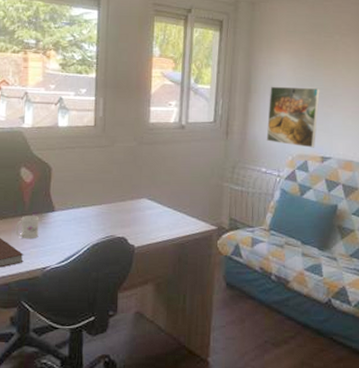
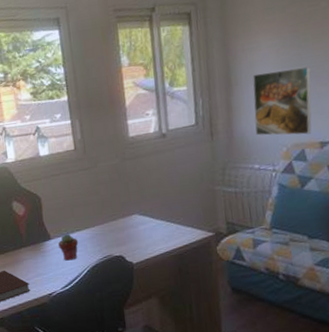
mug: present [15,216,40,240] -> none [17,246,40,269]
potted succulent: none [62,208,83,236] -> present [58,234,79,261]

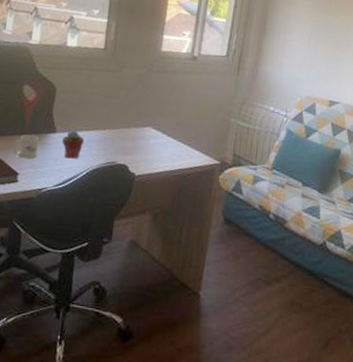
mug: none [17,246,40,269] -> present [13,135,39,159]
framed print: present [253,66,312,136] -> none [277,26,335,91]

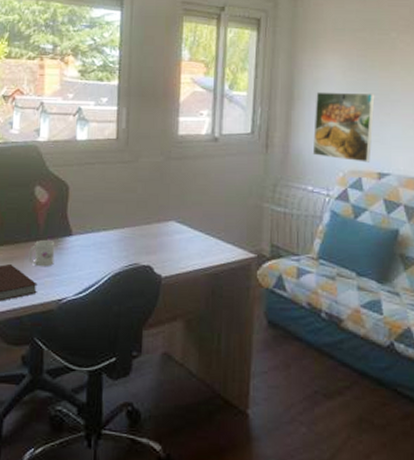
potted succulent: present [62,131,85,159] -> none [80,232,103,263]
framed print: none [277,26,335,91] -> present [312,92,375,163]

